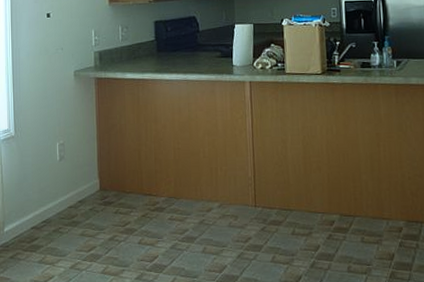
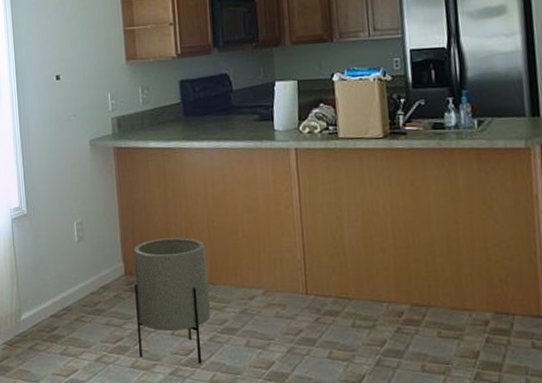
planter: none [108,157,173,269] -> present [134,237,211,364]

